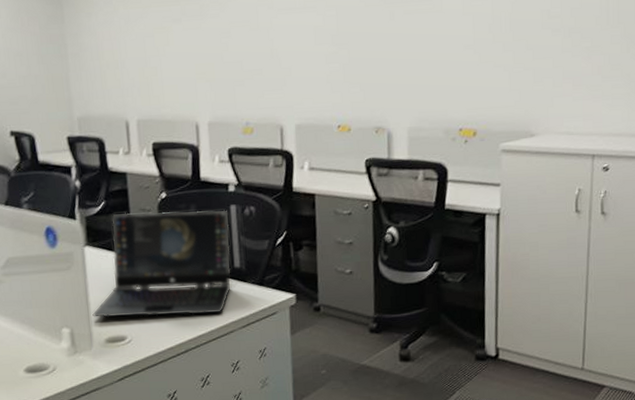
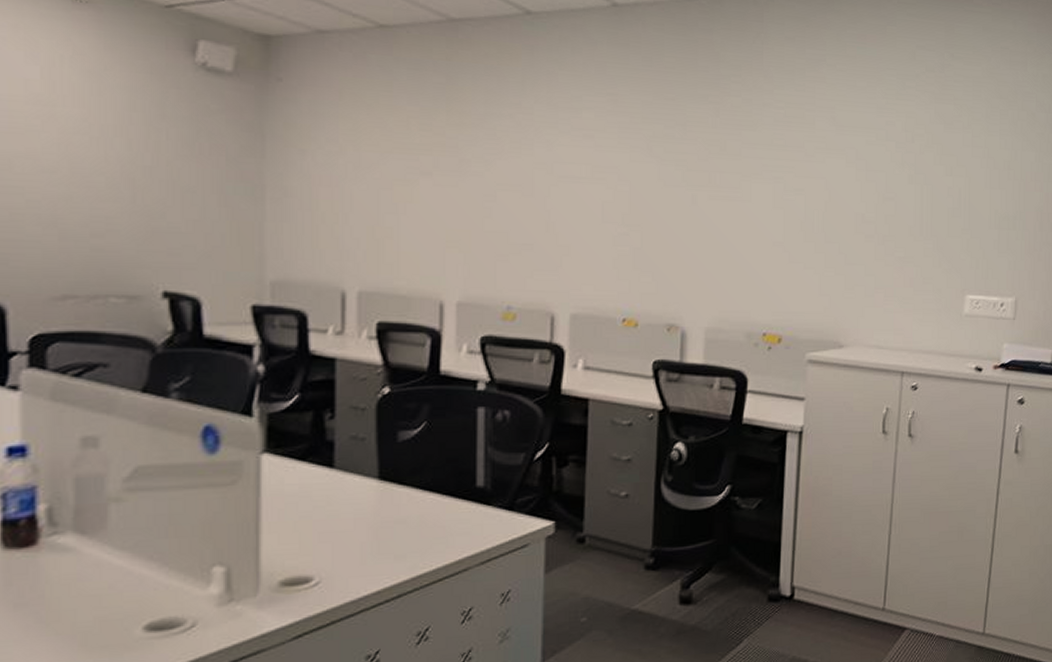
laptop: present [92,210,231,318] -> none [263,410,474,552]

